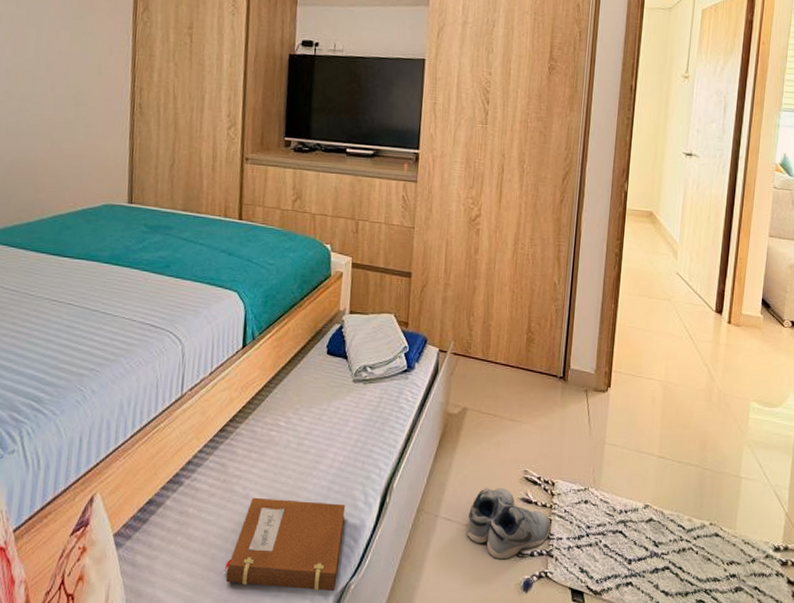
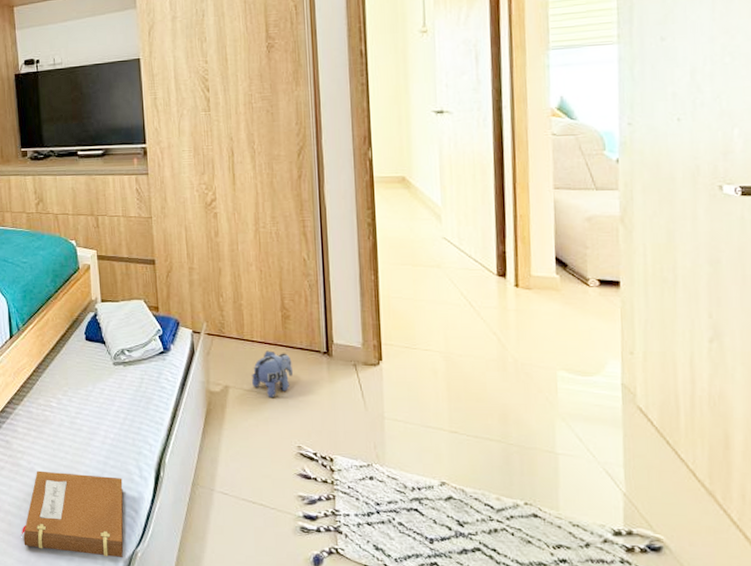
shoe: present [466,488,551,559] -> none [244,463,336,534]
plush toy: none [490,373,530,422] -> present [252,350,294,398]

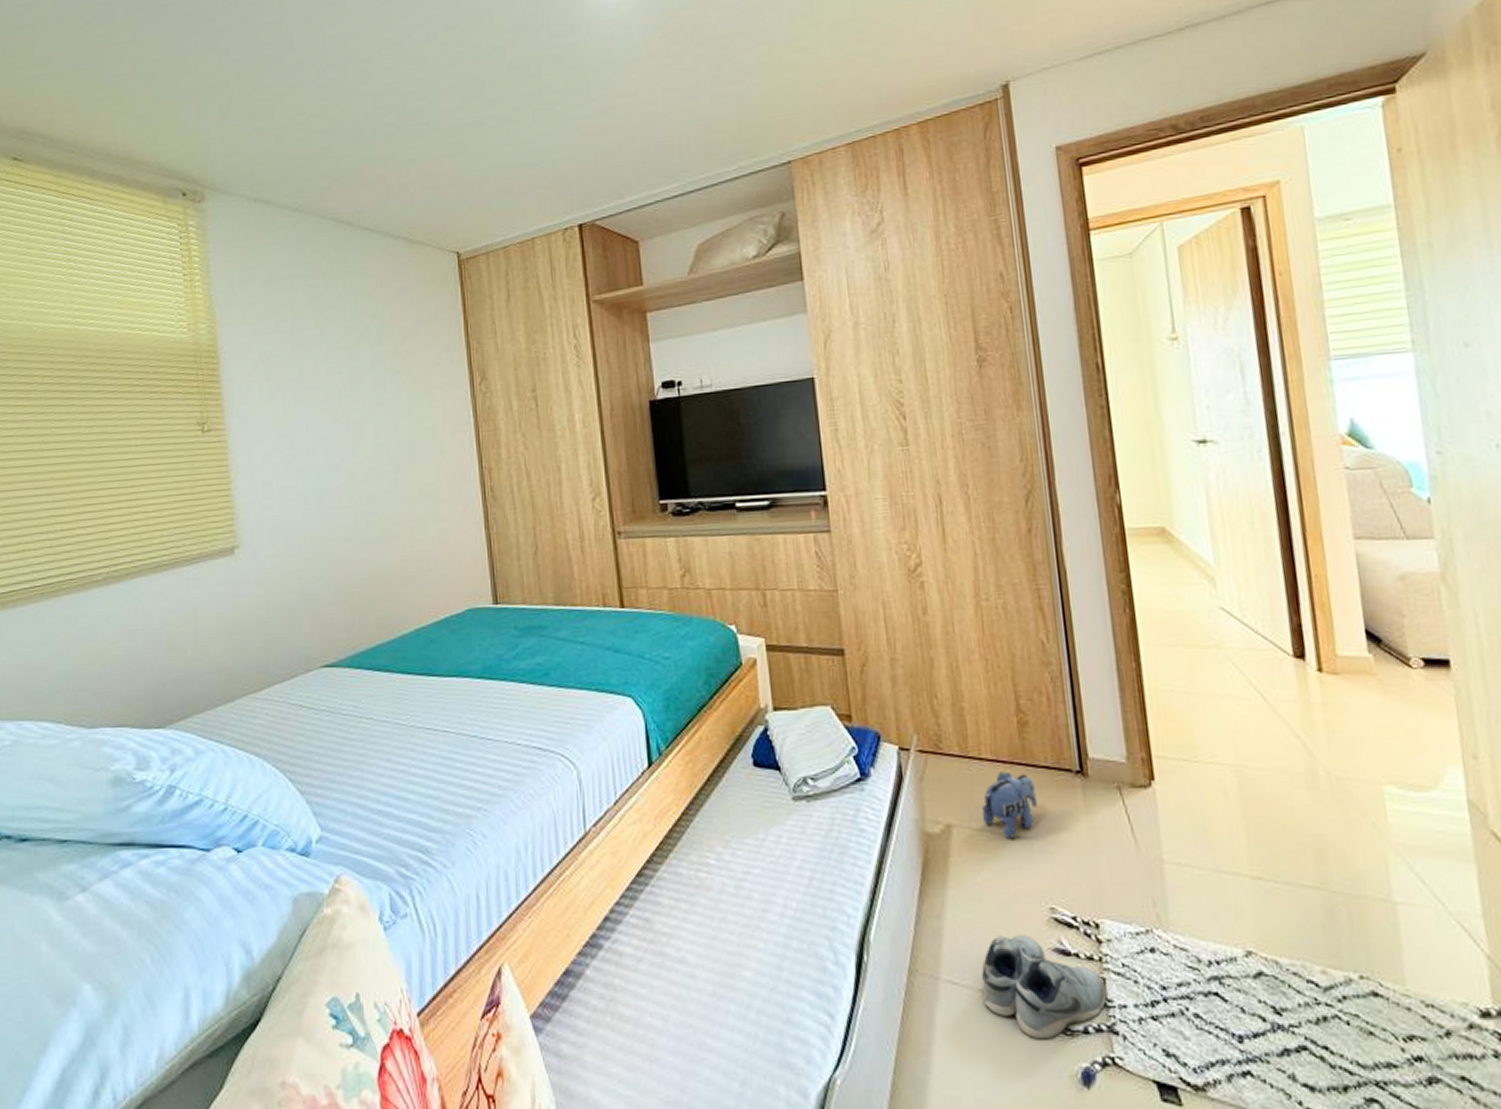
notebook: present [21,470,124,558] -> none [668,961,817,1089]
shoe: none [244,463,336,534] -> present [981,935,1108,1038]

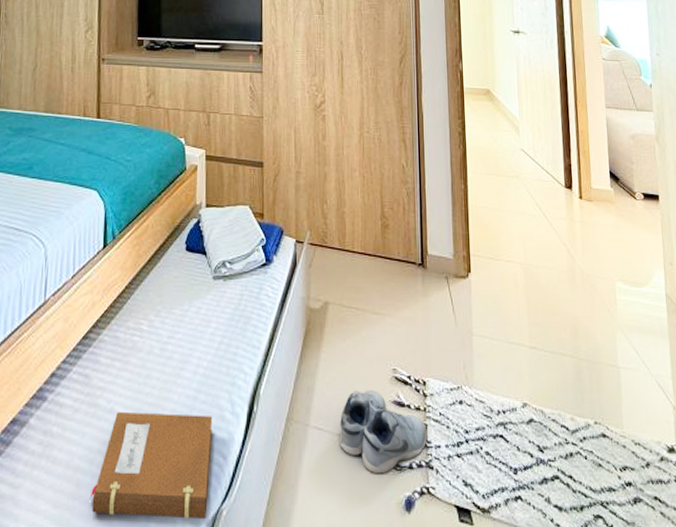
notebook: none [668,961,817,1089] -> present [89,411,213,520]
plush toy: present [982,771,1038,840] -> none [351,262,391,315]

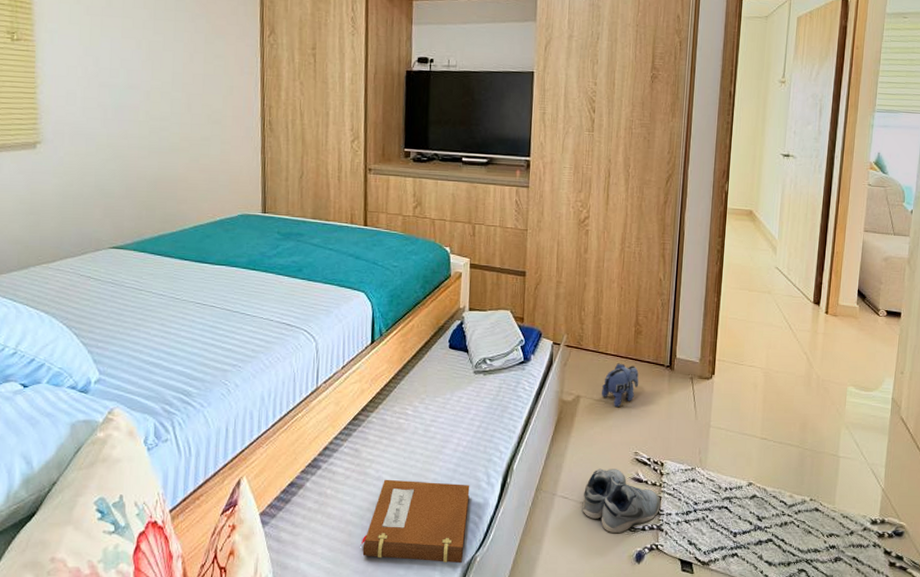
plush toy: none [351,262,391,315] -> present [602,363,639,408]

